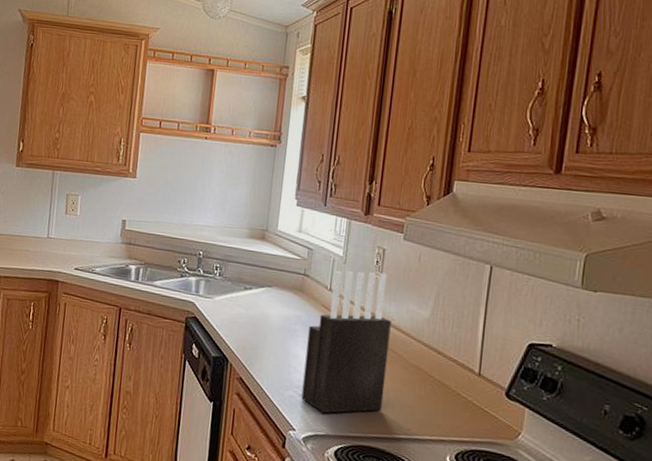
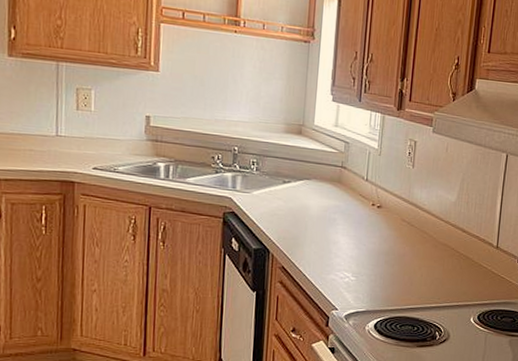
knife block: present [301,271,391,414] -> none [342,162,423,292]

